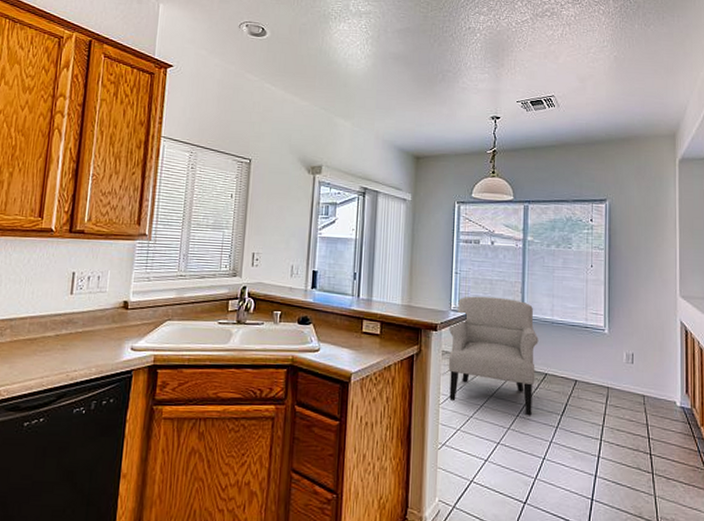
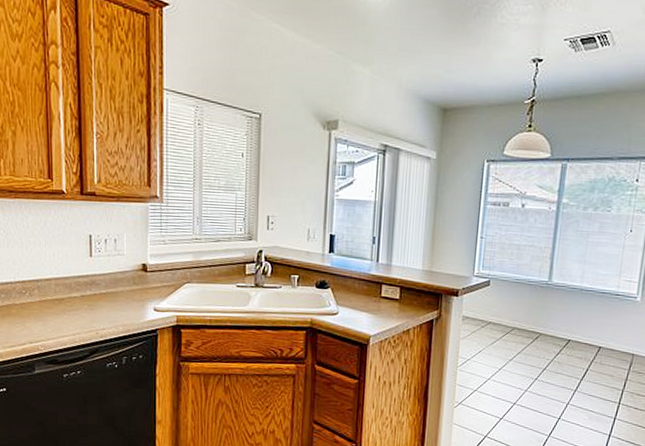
chair: present [448,296,539,416] -> none [468,261,565,380]

